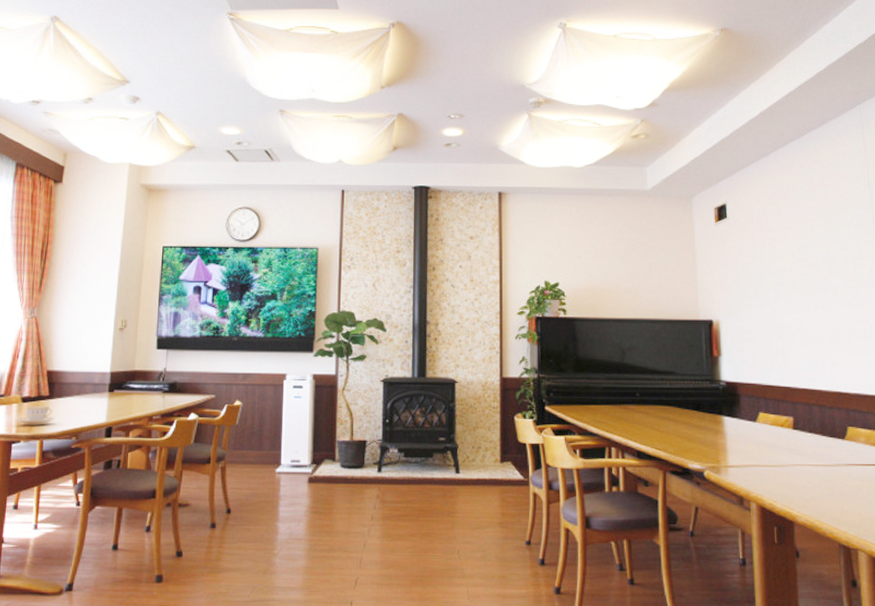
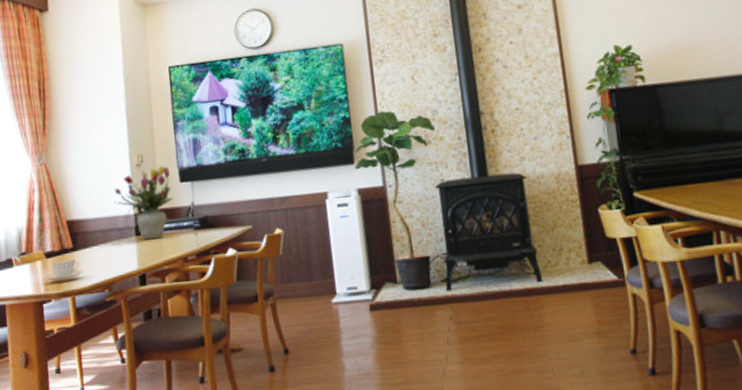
flower arrangement: none [93,332,149,397] -> present [113,165,174,240]

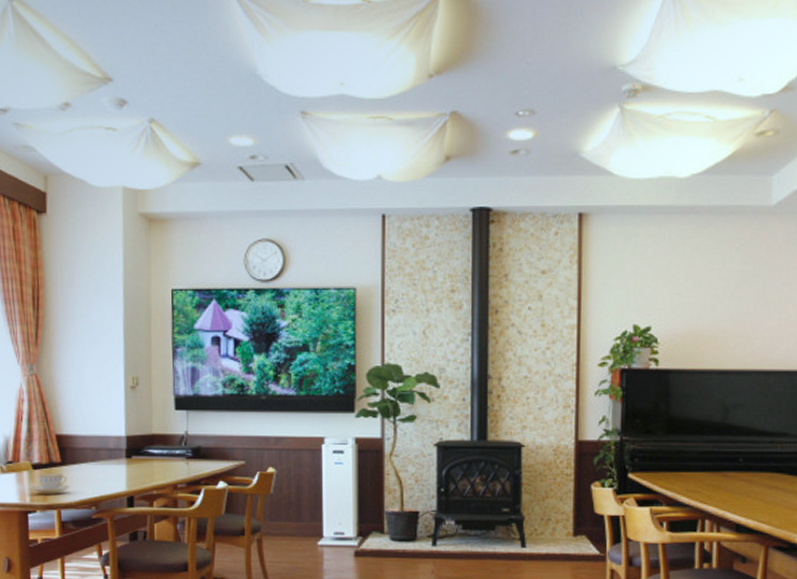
flower arrangement: present [113,165,174,240] -> none [105,390,167,463]

